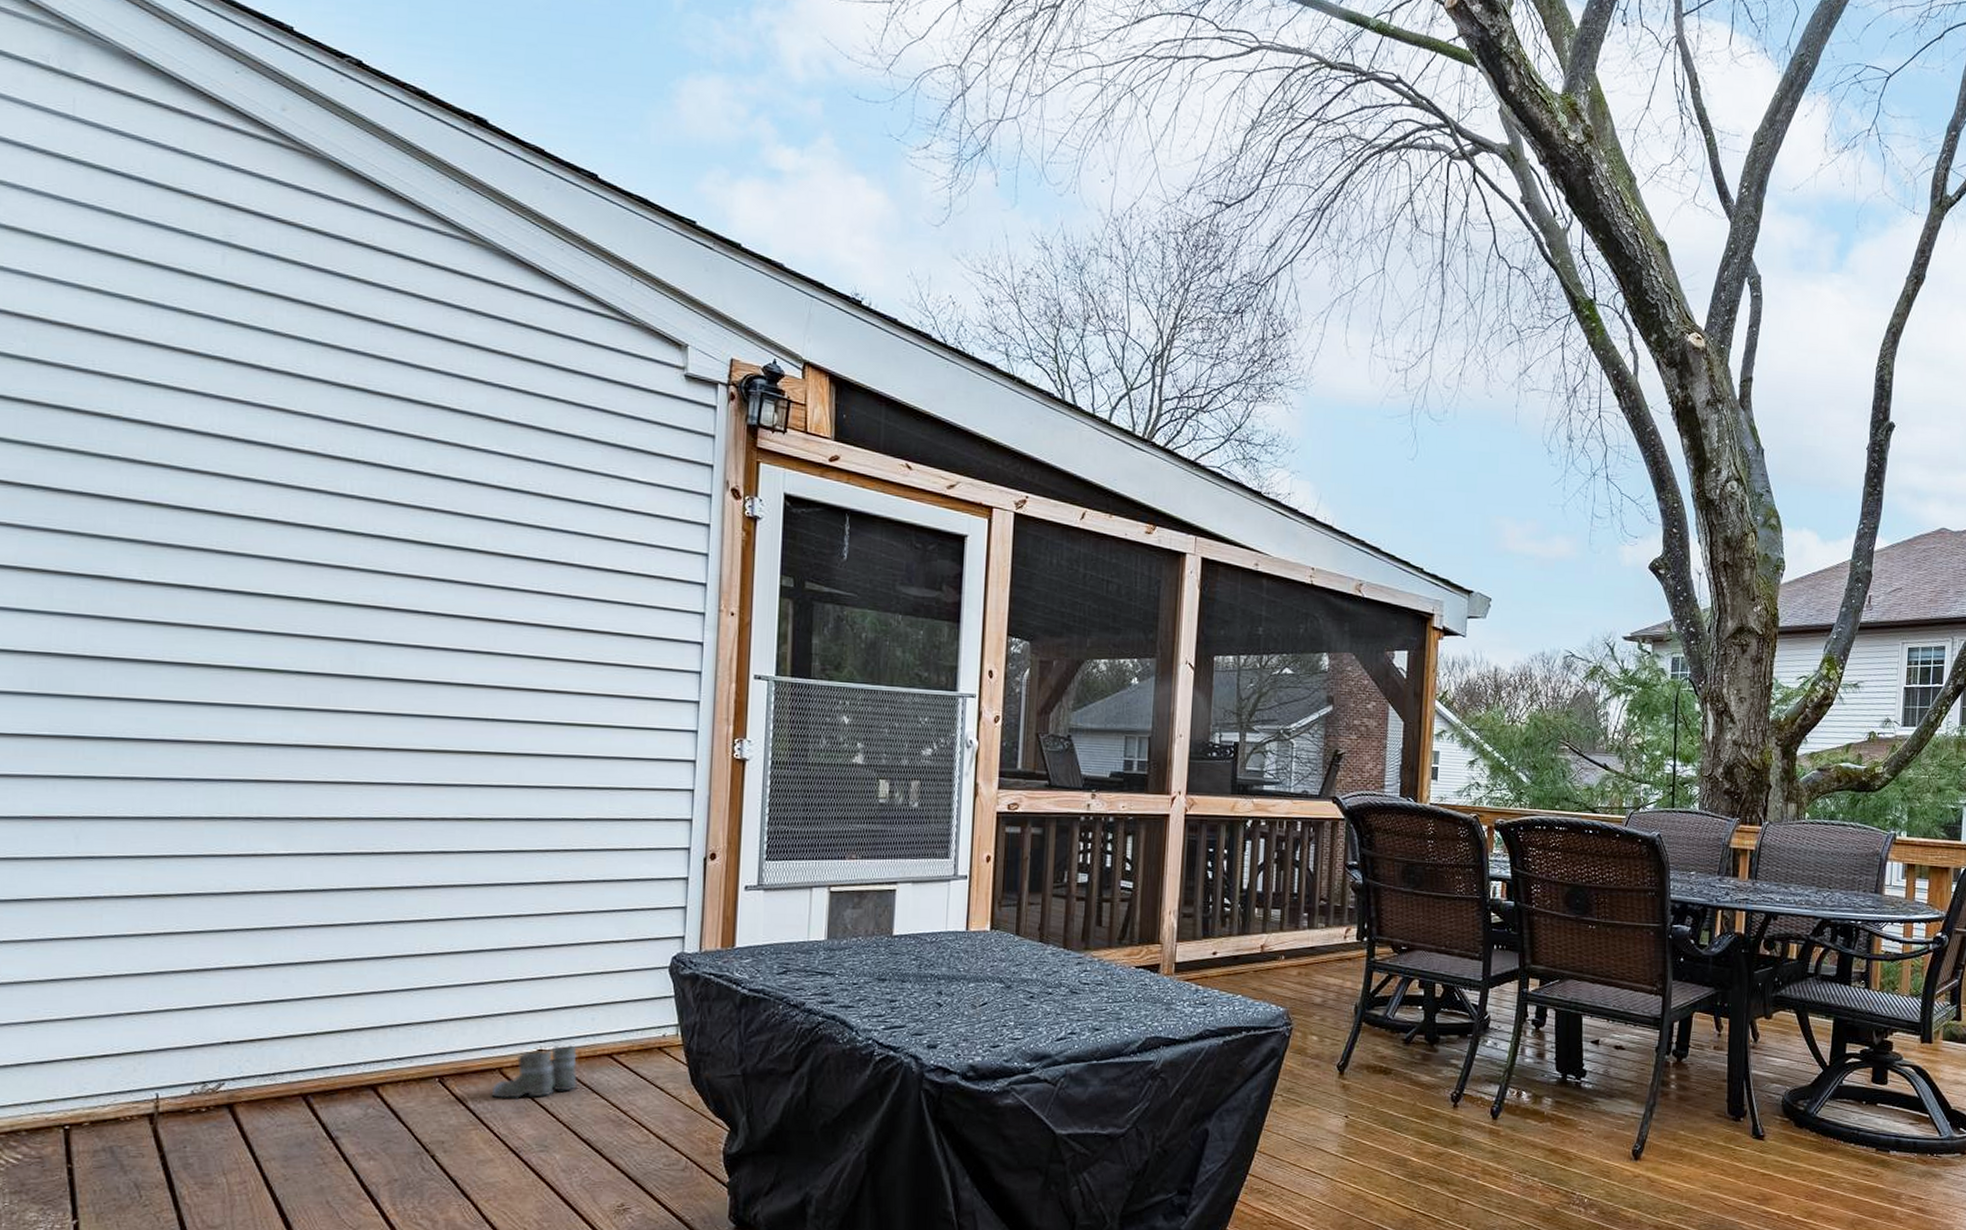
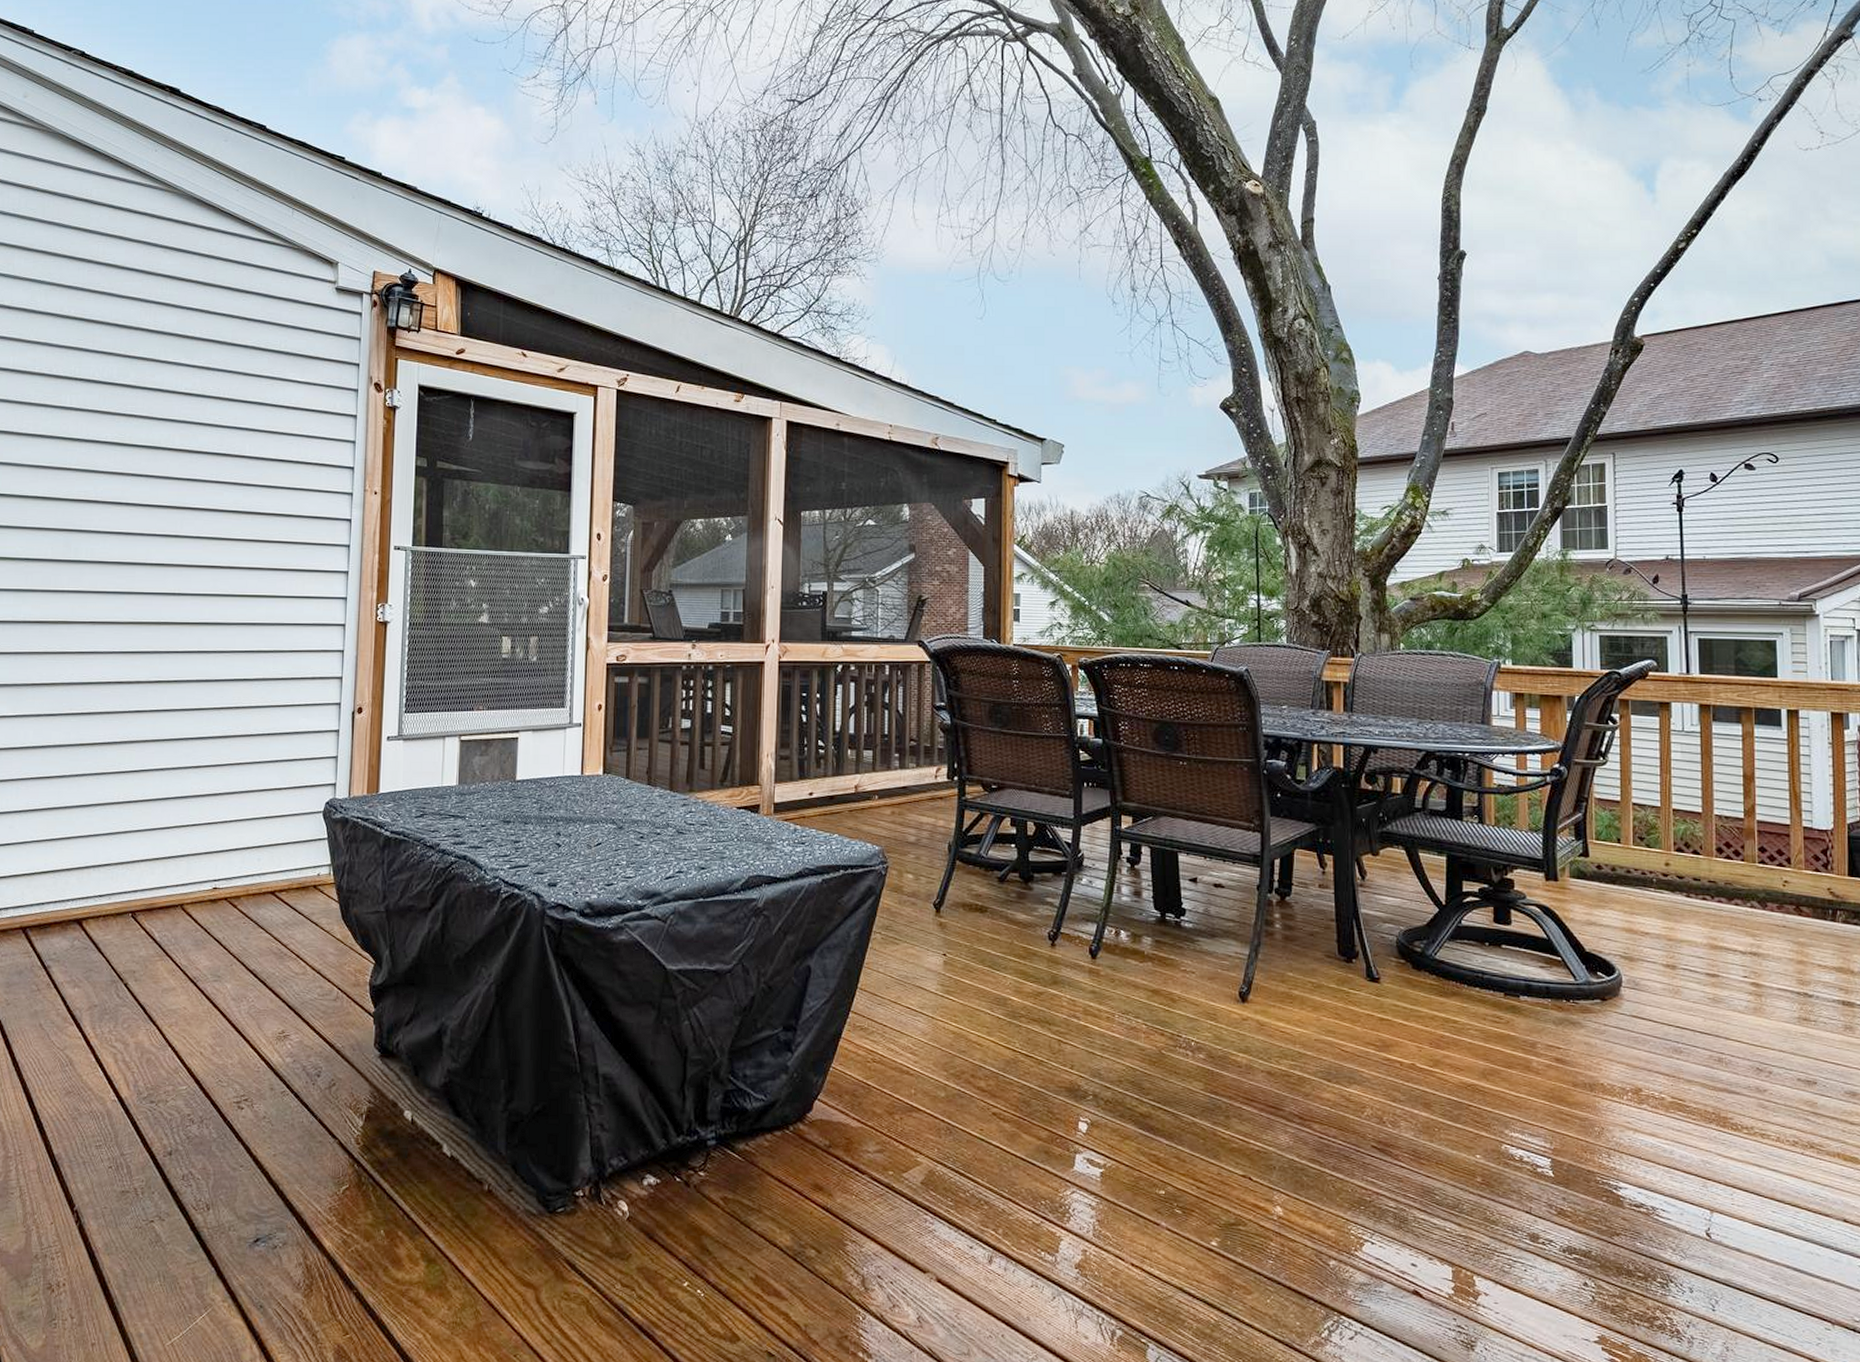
boots: present [491,1044,580,1102] -> none [174,882,248,936]

